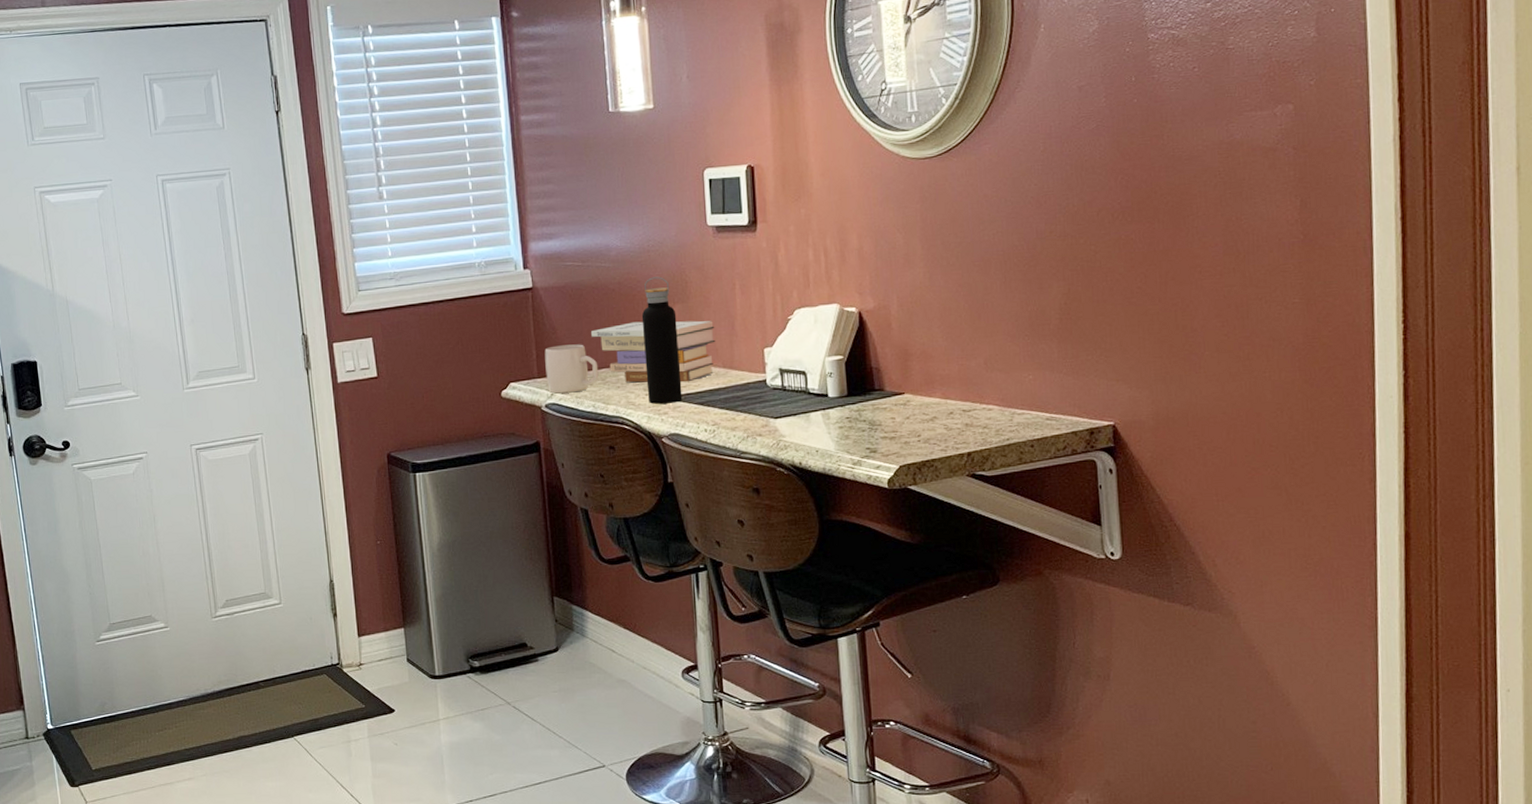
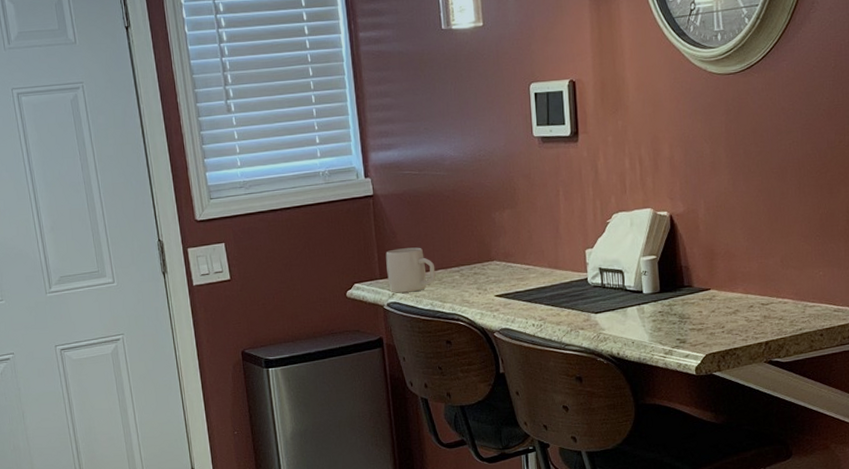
books: present [591,320,716,383] -> none [428,224,542,282]
water bottle: present [641,277,683,405] -> none [474,184,512,303]

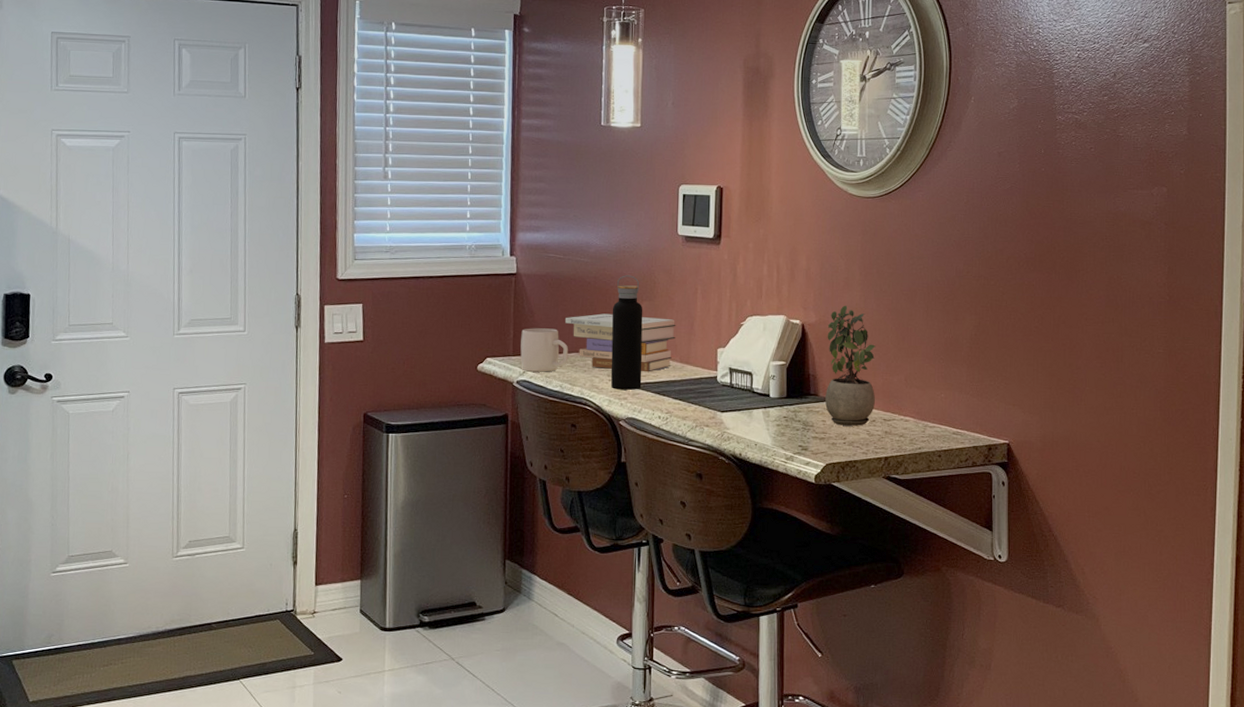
books: none [428,224,542,282] -> present [565,313,676,372]
water bottle: none [474,184,512,303] -> present [610,275,643,391]
potted plant: none [696,191,751,315] -> present [825,305,876,426]

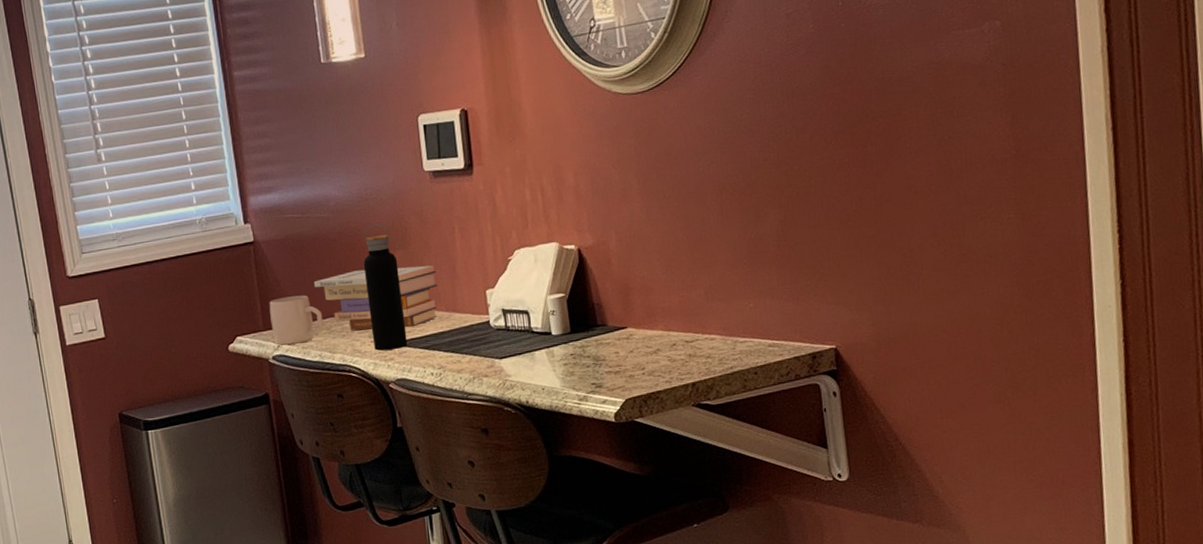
potted plant: present [825,305,876,426] -> none [607,220,673,355]

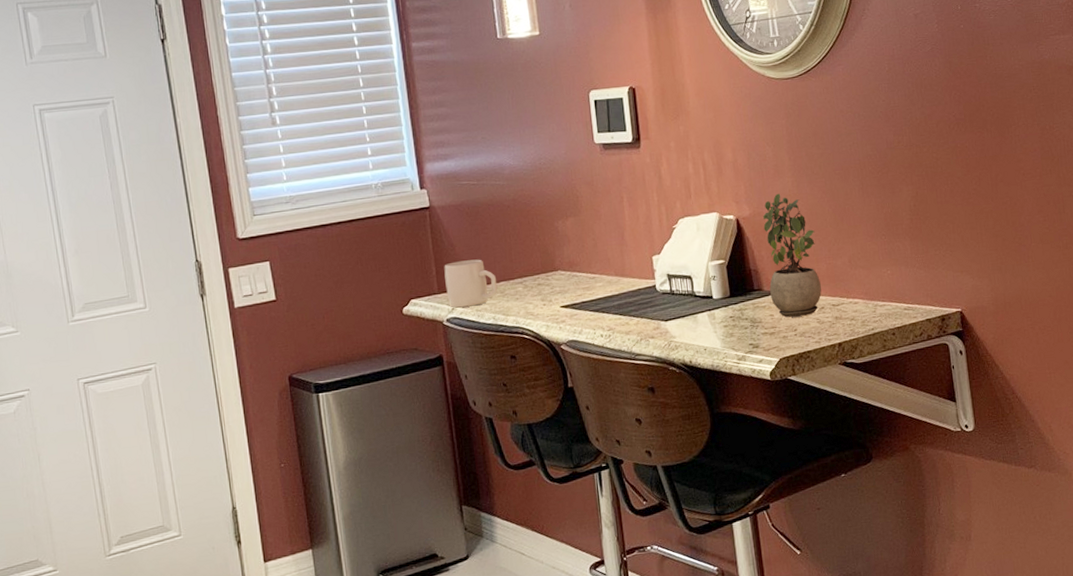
books: present [314,265,438,331] -> none [489,232,607,294]
water bottle: present [363,224,408,352] -> none [536,192,579,314]
potted plant: none [607,220,673,355] -> present [762,193,822,318]

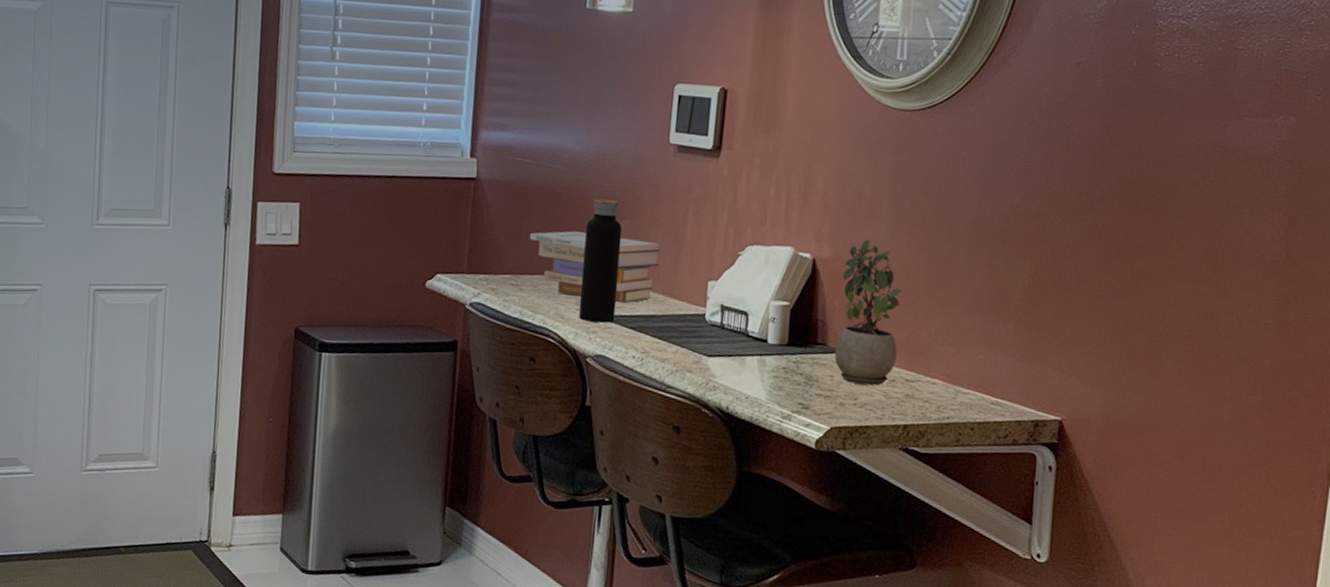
mug: present [444,259,498,308] -> none [475,242,532,295]
books: none [489,232,607,294] -> present [530,231,661,304]
water bottle: none [536,192,579,314] -> present [579,187,623,324]

